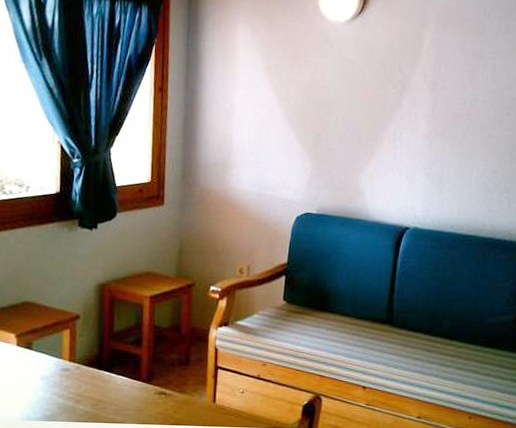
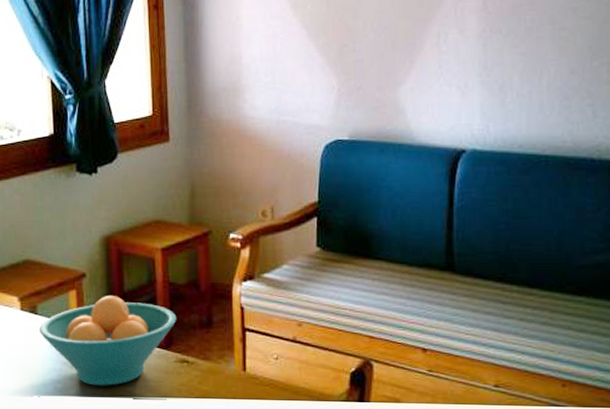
fruit bowl: none [33,335,159,414] -> present [40,296,177,386]

